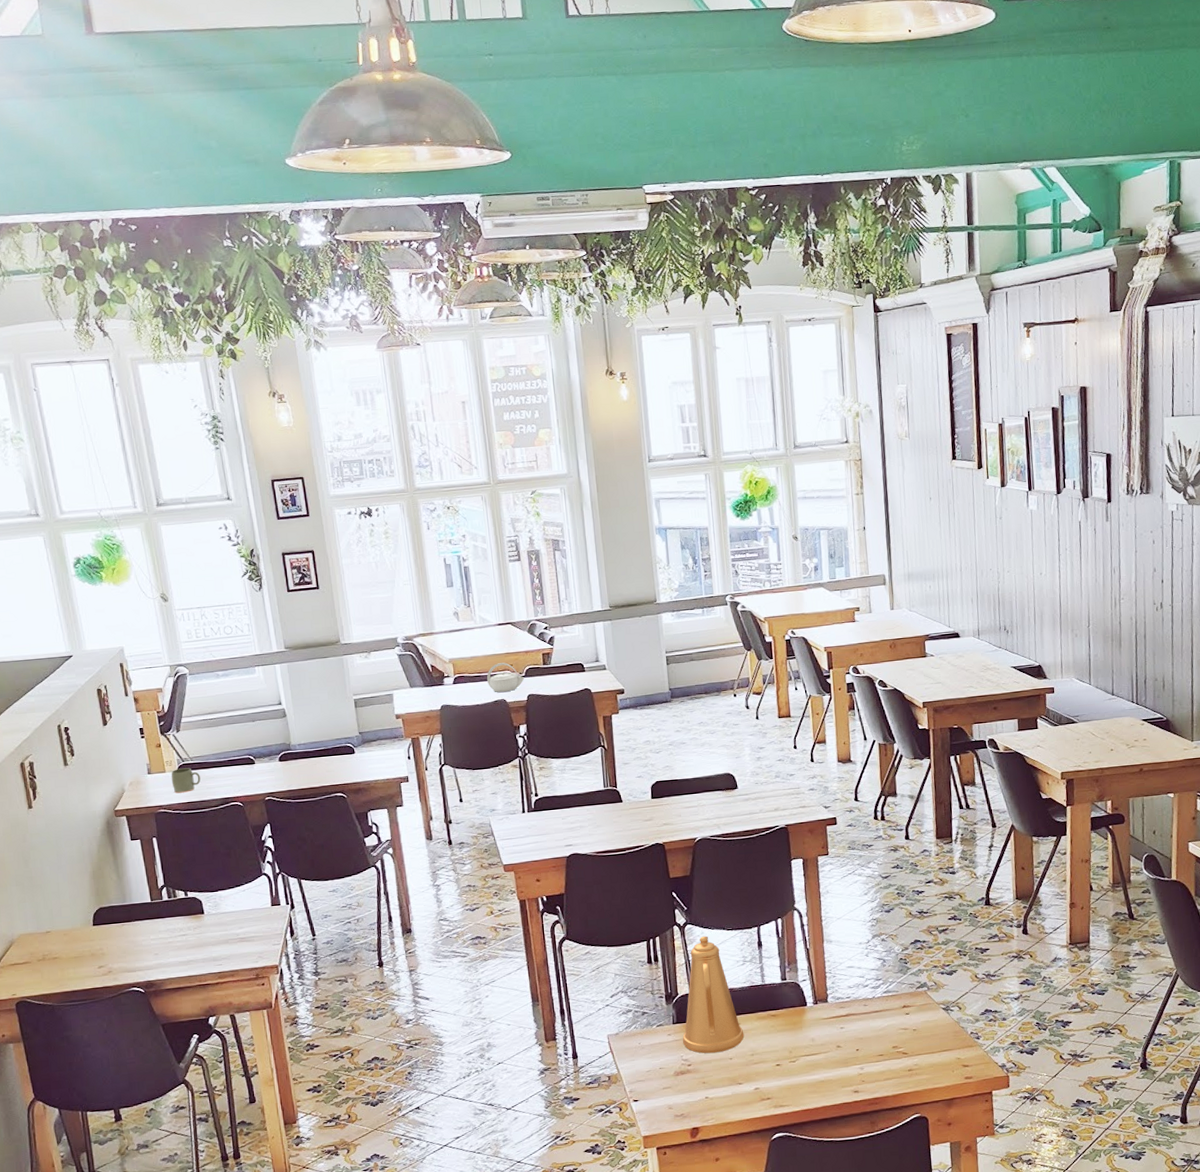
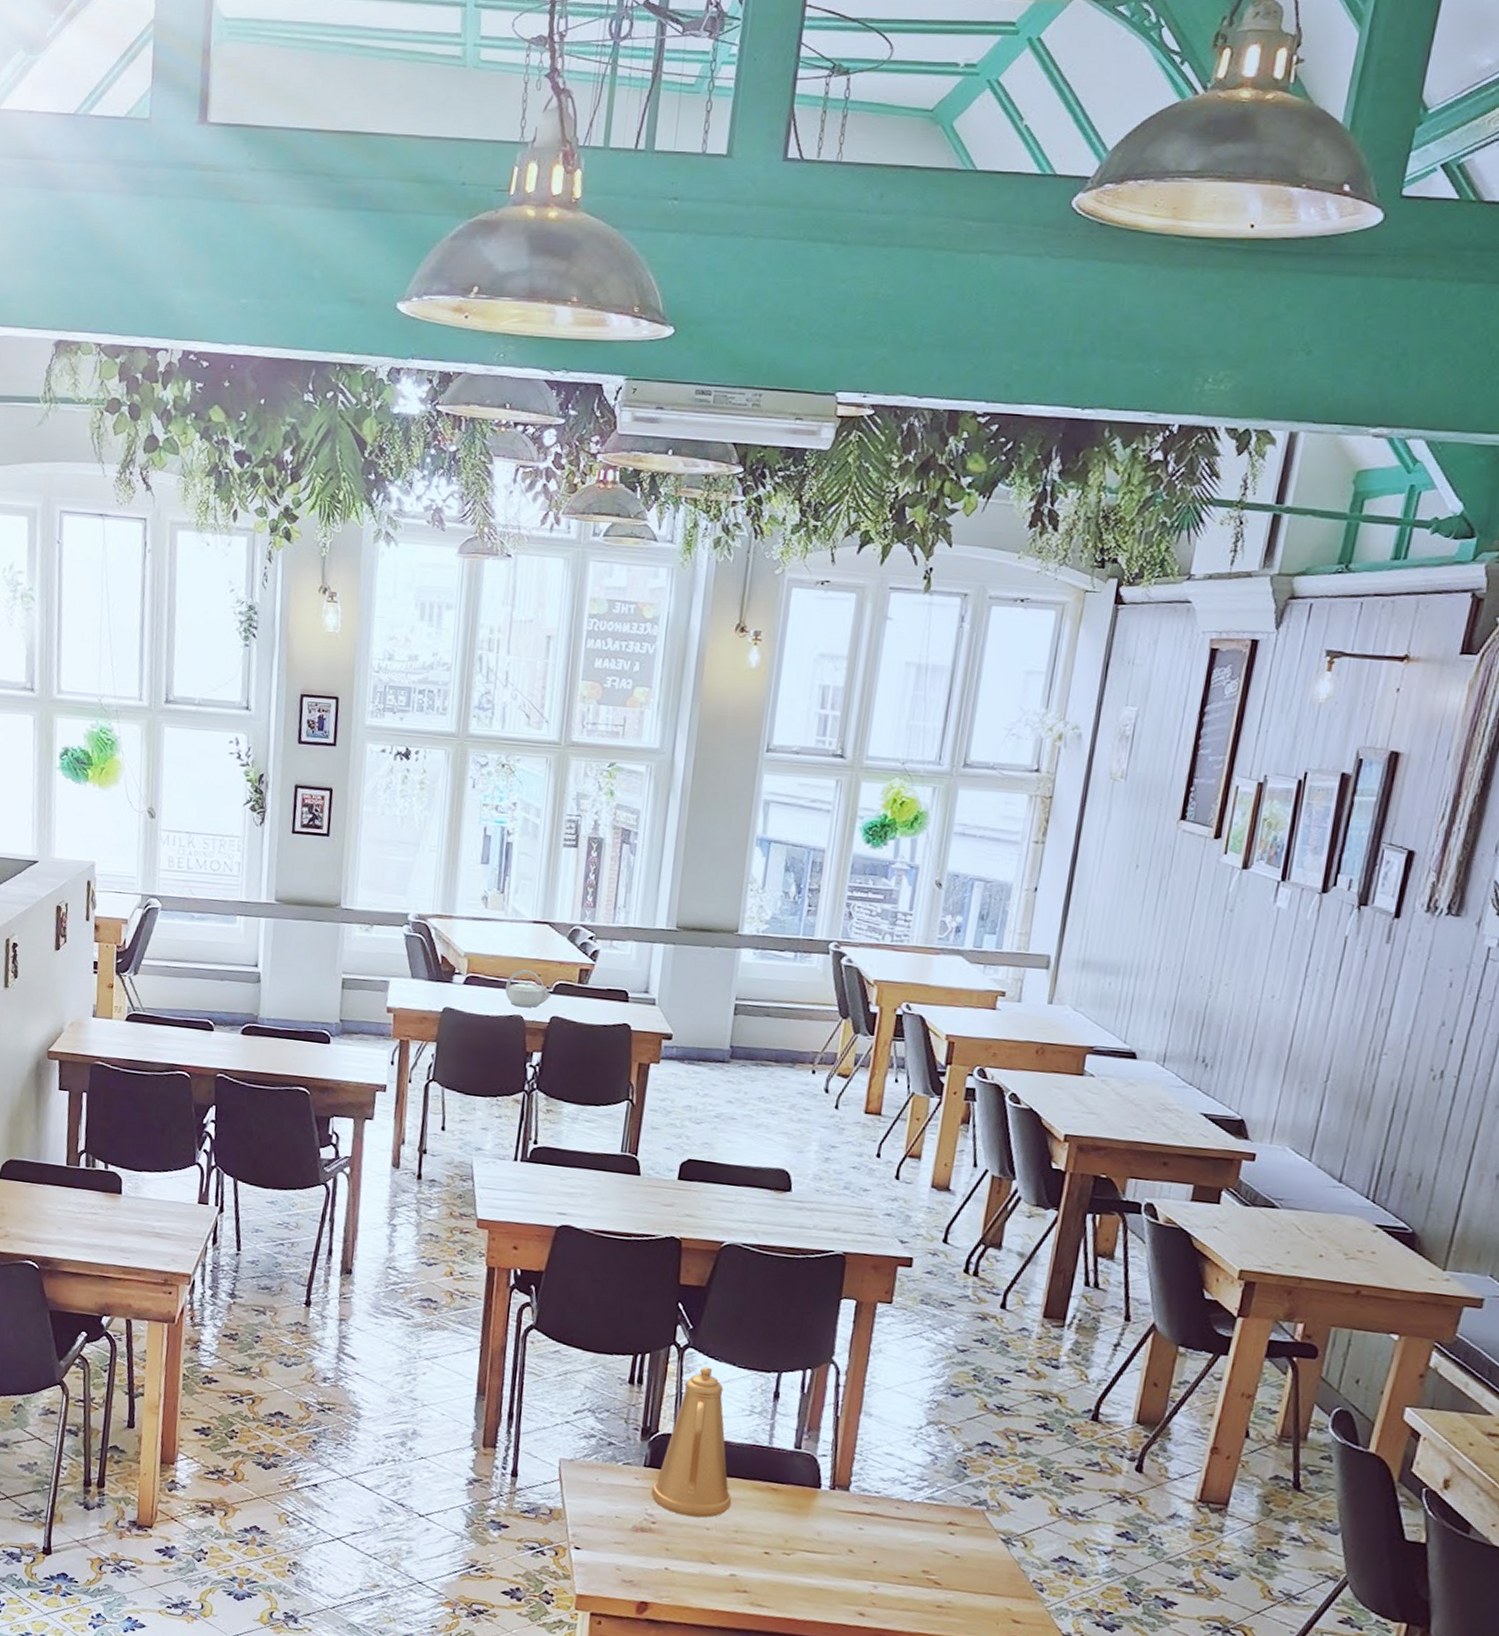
mug: present [171,768,201,793] -> none [116,1017,150,1048]

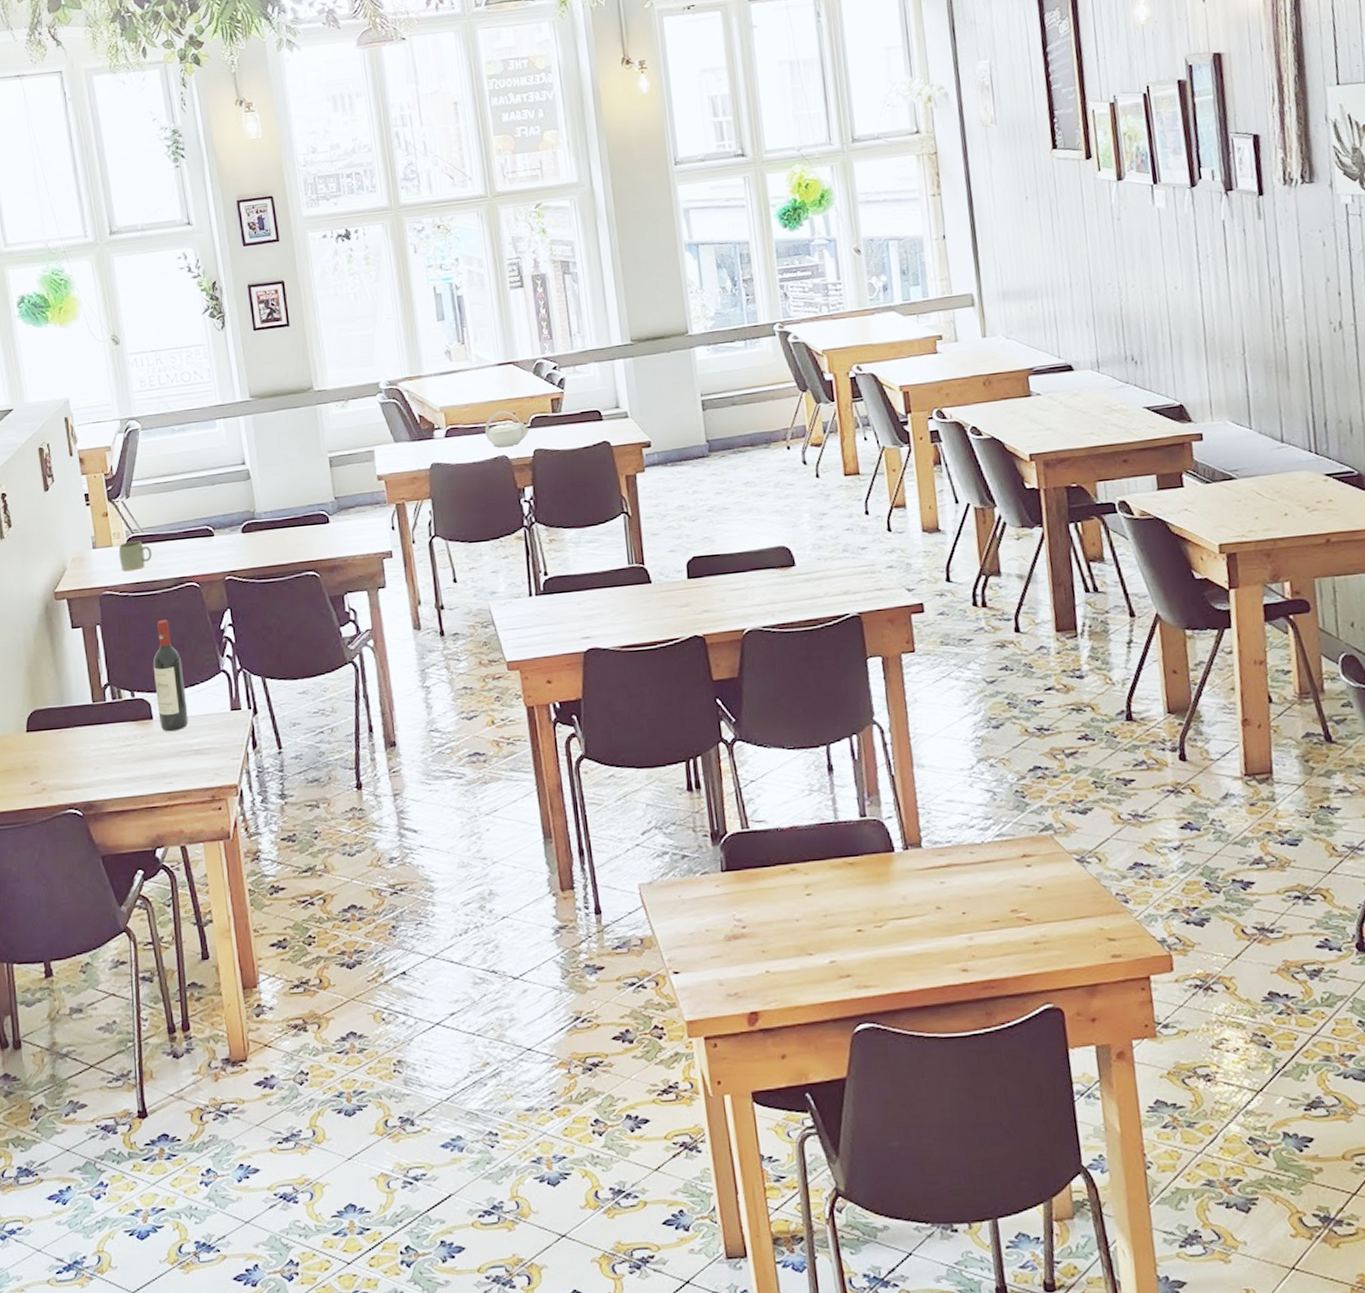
mug: none [116,1017,150,1048] -> present [118,541,152,572]
wine bottle: none [127,1101,160,1211] -> present [152,619,189,732]
coffee pot: present [652,1366,732,1518] -> none [734,756,814,913]

